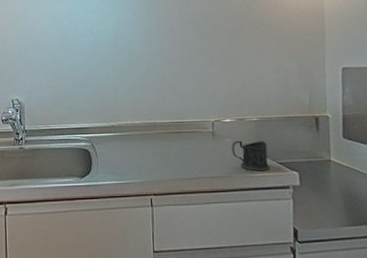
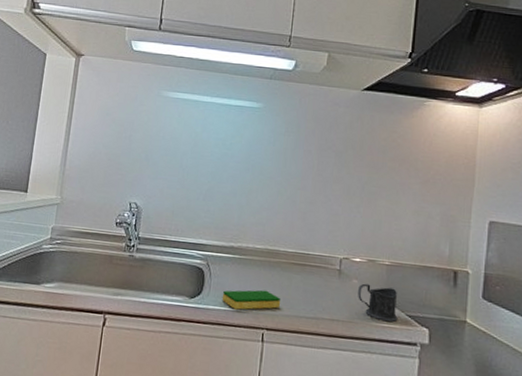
dish sponge: none [109,160,164,182] -> present [222,289,281,310]

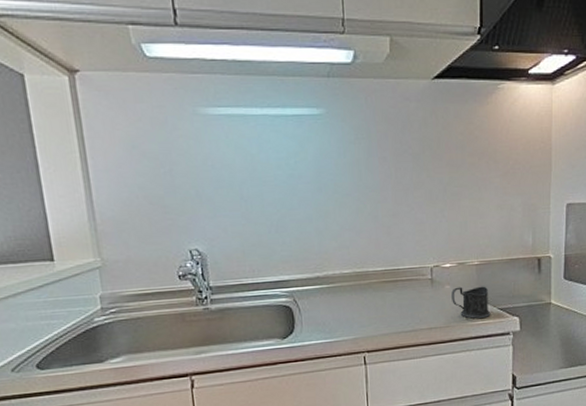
dish sponge: present [222,289,281,310] -> none [316,314,378,340]

